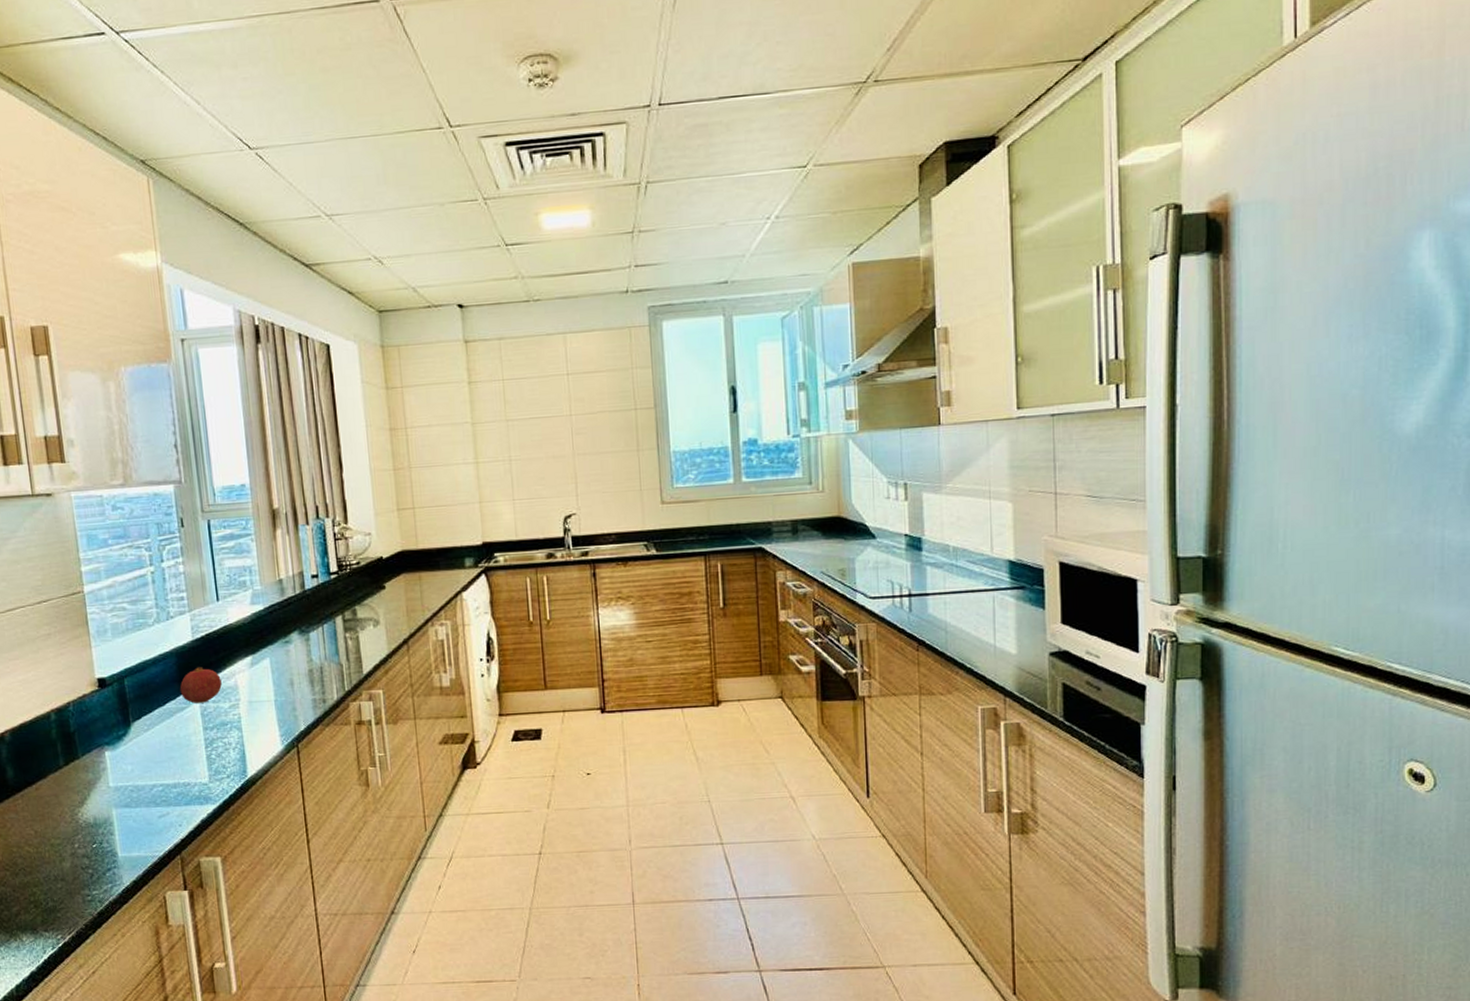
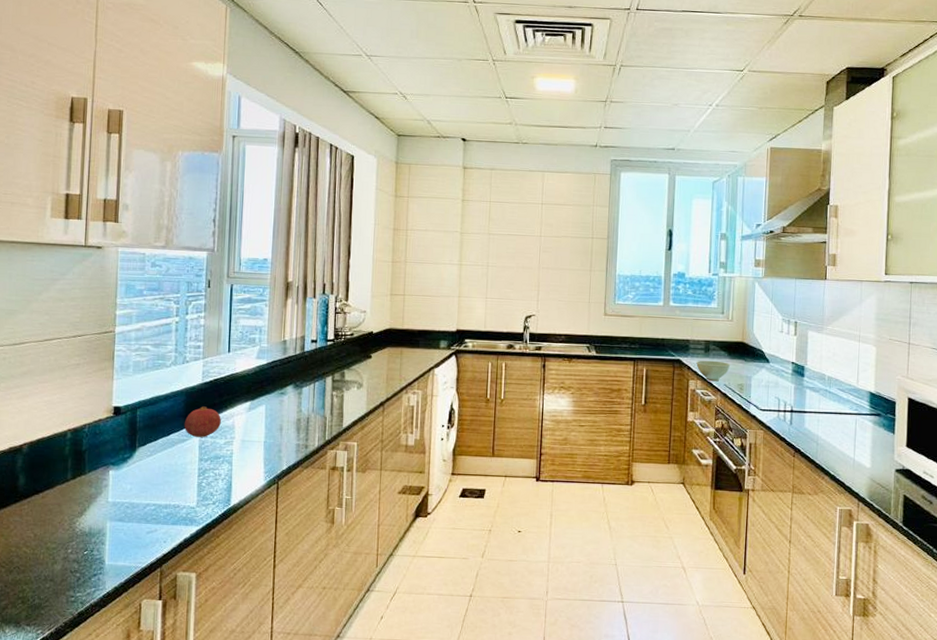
bowl: none [783,543,827,569] -> present [696,360,731,381]

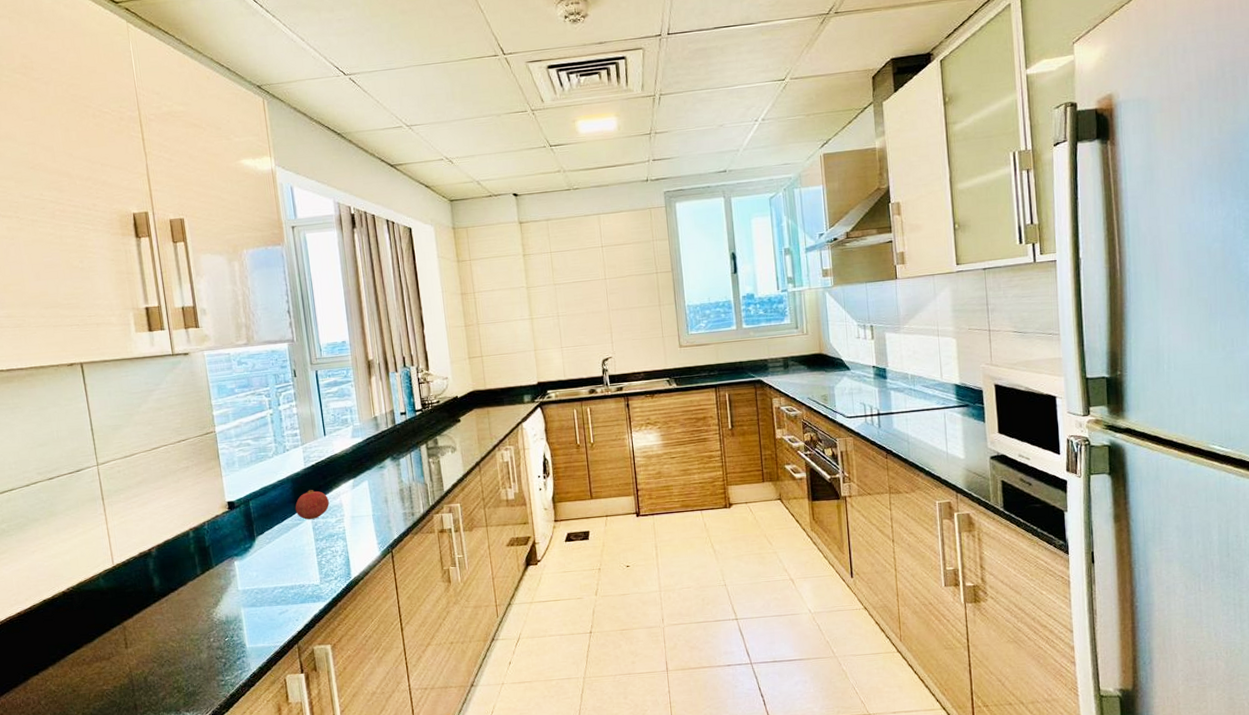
bowl: present [696,360,731,381] -> none [777,375,812,396]

